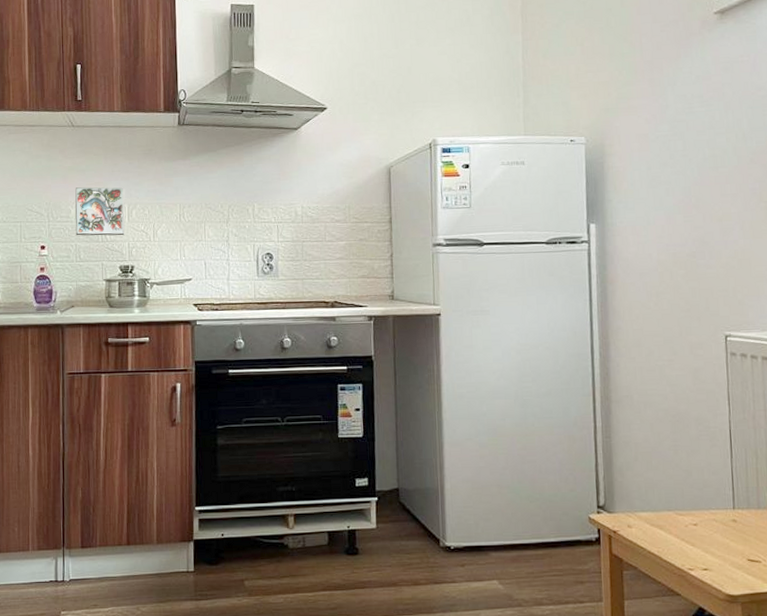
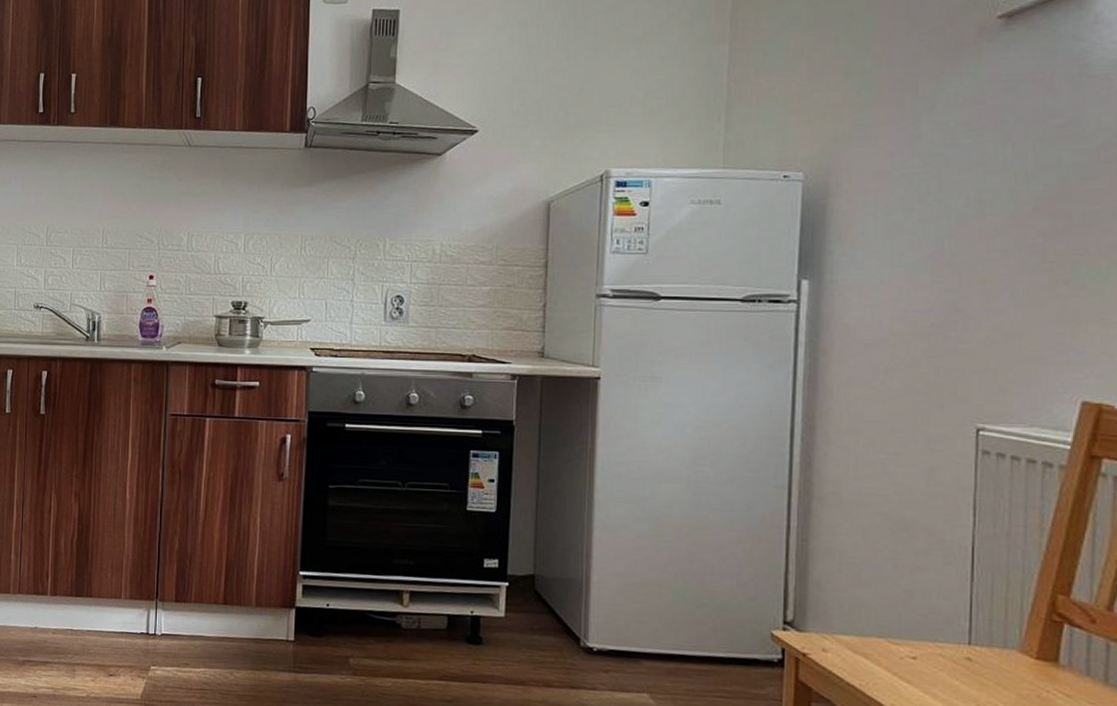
decorative tile: present [75,187,126,236] -> none [186,213,241,269]

